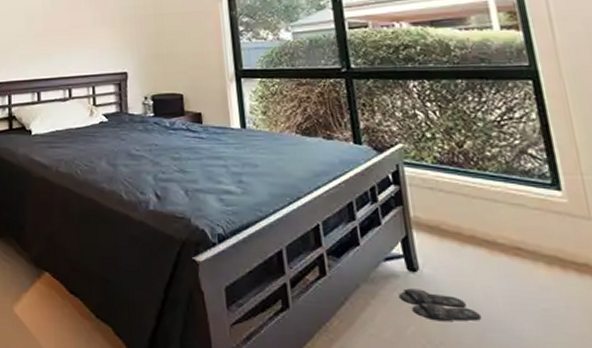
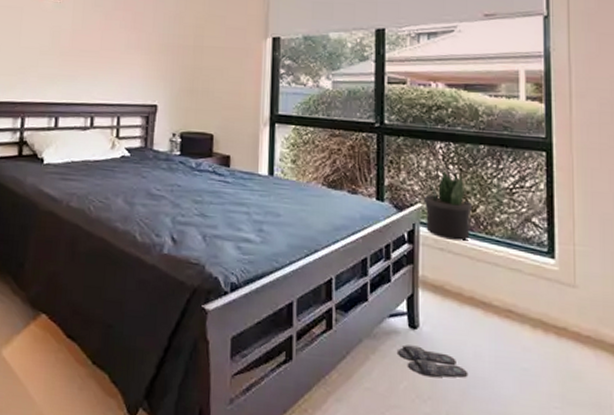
planter: none [403,110,461,180] -> present [423,172,473,242]

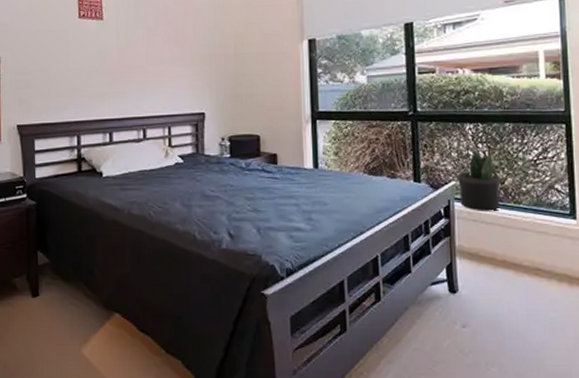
slippers: present [398,345,468,378] -> none [440,308,504,334]

